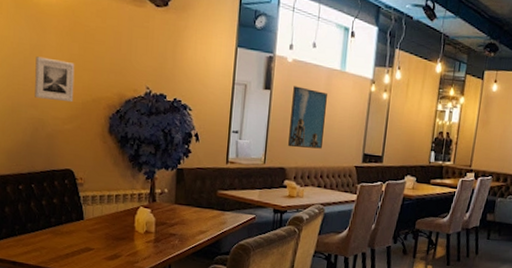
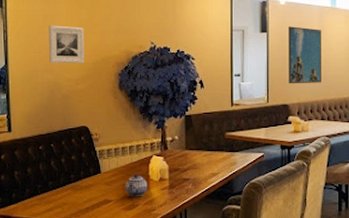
teapot: none [108,223,132,248] -> present [125,173,148,197]

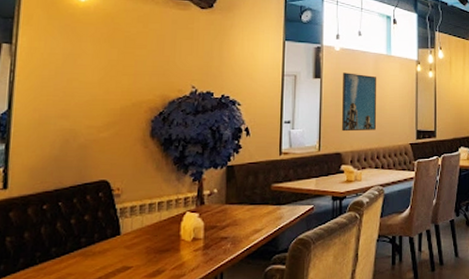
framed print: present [49,25,85,64] -> none [66,65,113,109]
teapot: present [125,173,148,197] -> none [149,233,178,262]

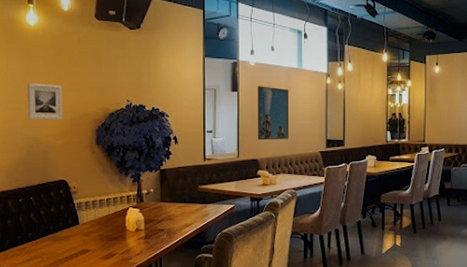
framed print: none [66,65,113,109] -> present [27,83,63,120]

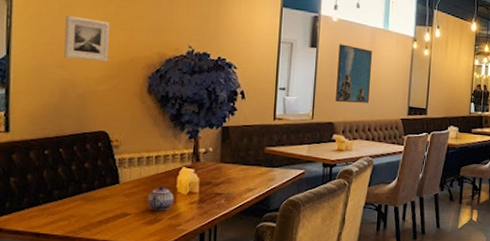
teapot: none [102,224,124,247] -> present [147,185,174,211]

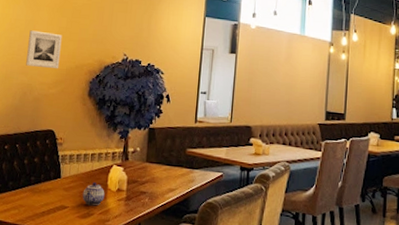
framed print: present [336,44,372,103] -> none [253,50,289,108]

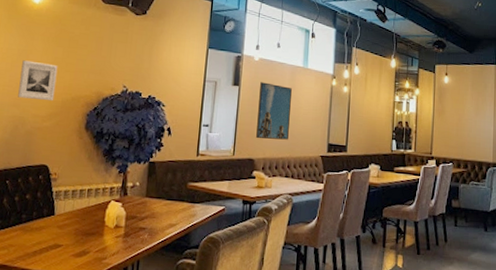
teapot: present [82,181,105,206] -> none [77,218,102,244]
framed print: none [253,50,289,108] -> present [256,82,292,140]

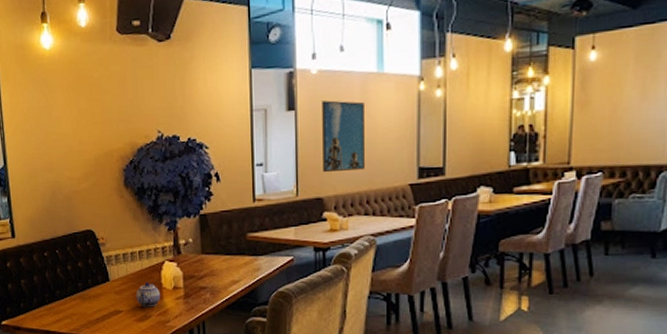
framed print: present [18,60,58,101] -> none [46,117,86,161]
teapot: none [77,218,102,244] -> present [136,281,161,308]

